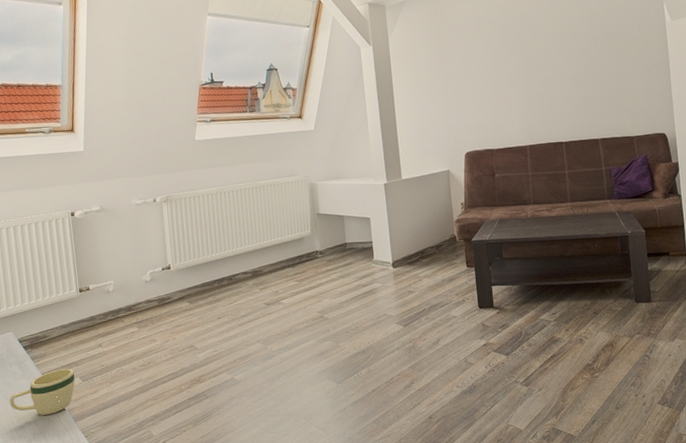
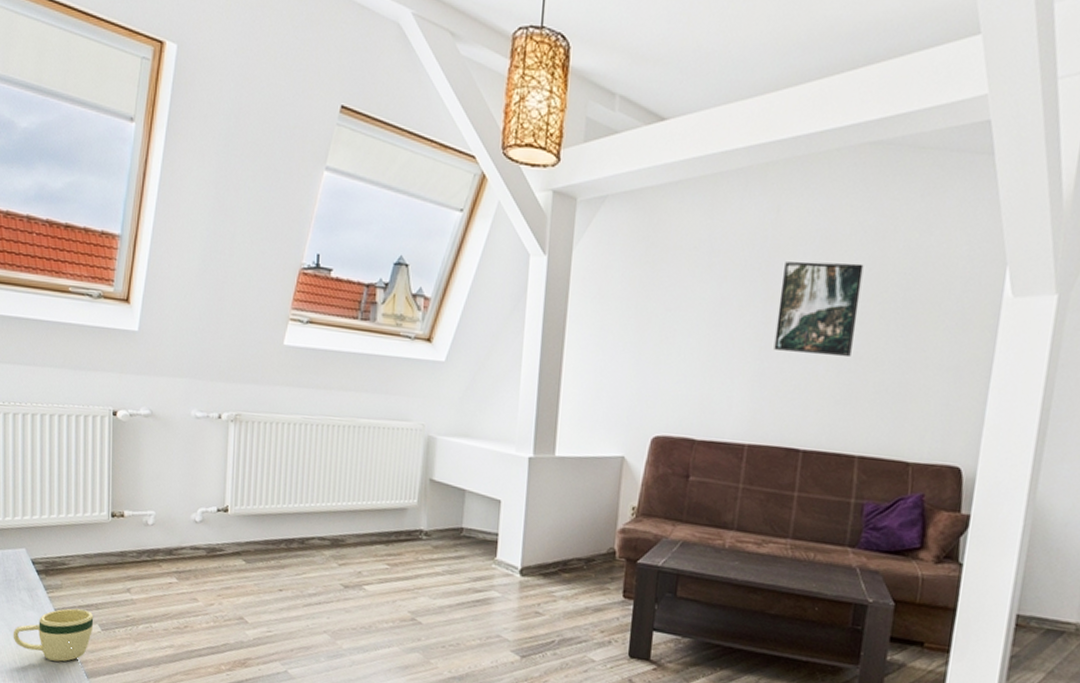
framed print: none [528,16,582,80] -> present [774,261,864,358]

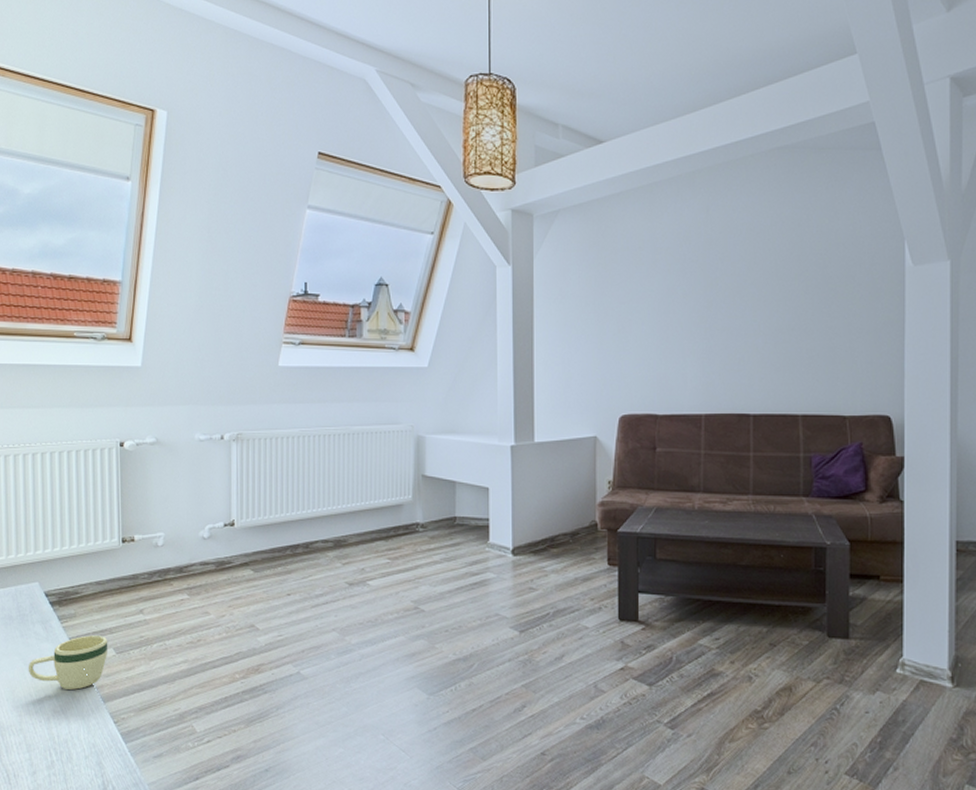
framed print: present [774,261,864,358] -> none [717,249,785,330]

